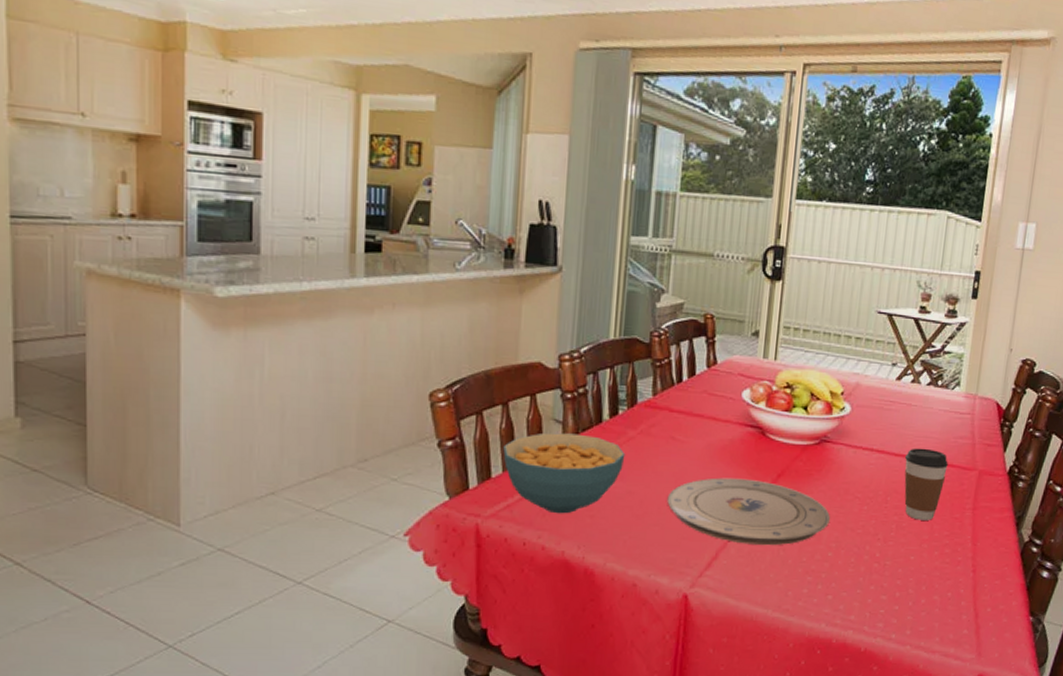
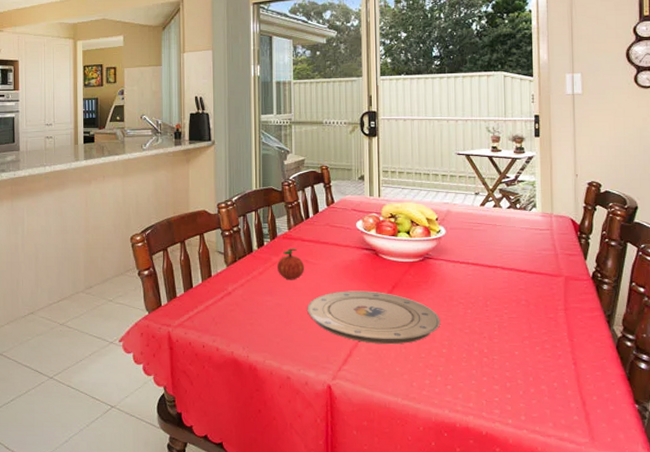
cereal bowl: present [503,432,625,514] -> none [184,261,272,323]
apple: none [633,420,670,462] -> present [277,248,305,280]
coffee cup: present [904,448,948,520] -> none [498,260,536,320]

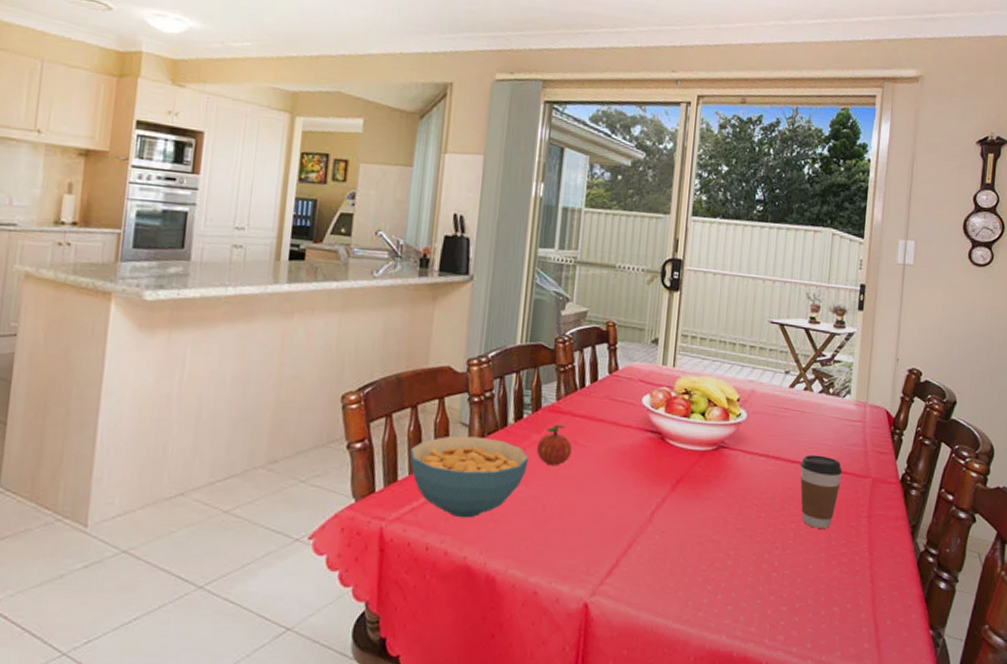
cereal bowl: none [184,261,272,323] -> present [410,436,529,518]
plate: present [307,290,441,345] -> none [569,482,730,553]
coffee cup: none [498,260,536,320] -> present [800,454,842,528]

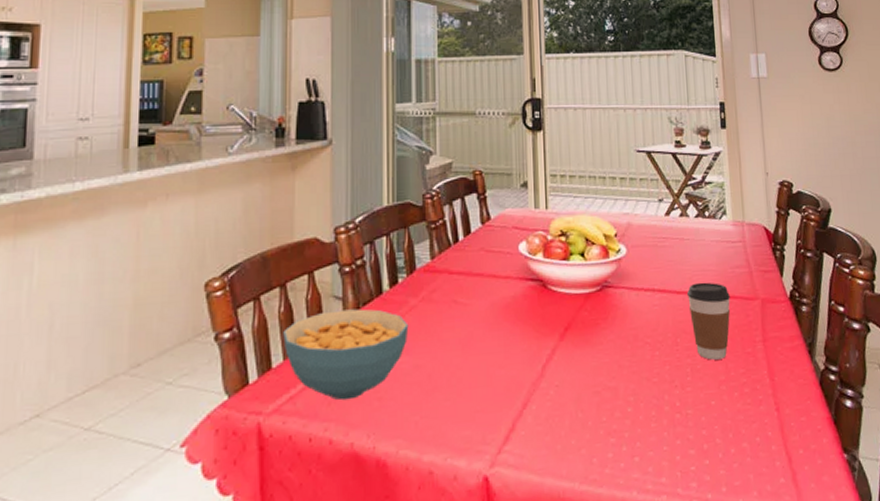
apple: present [537,424,573,466] -> none [416,285,453,331]

